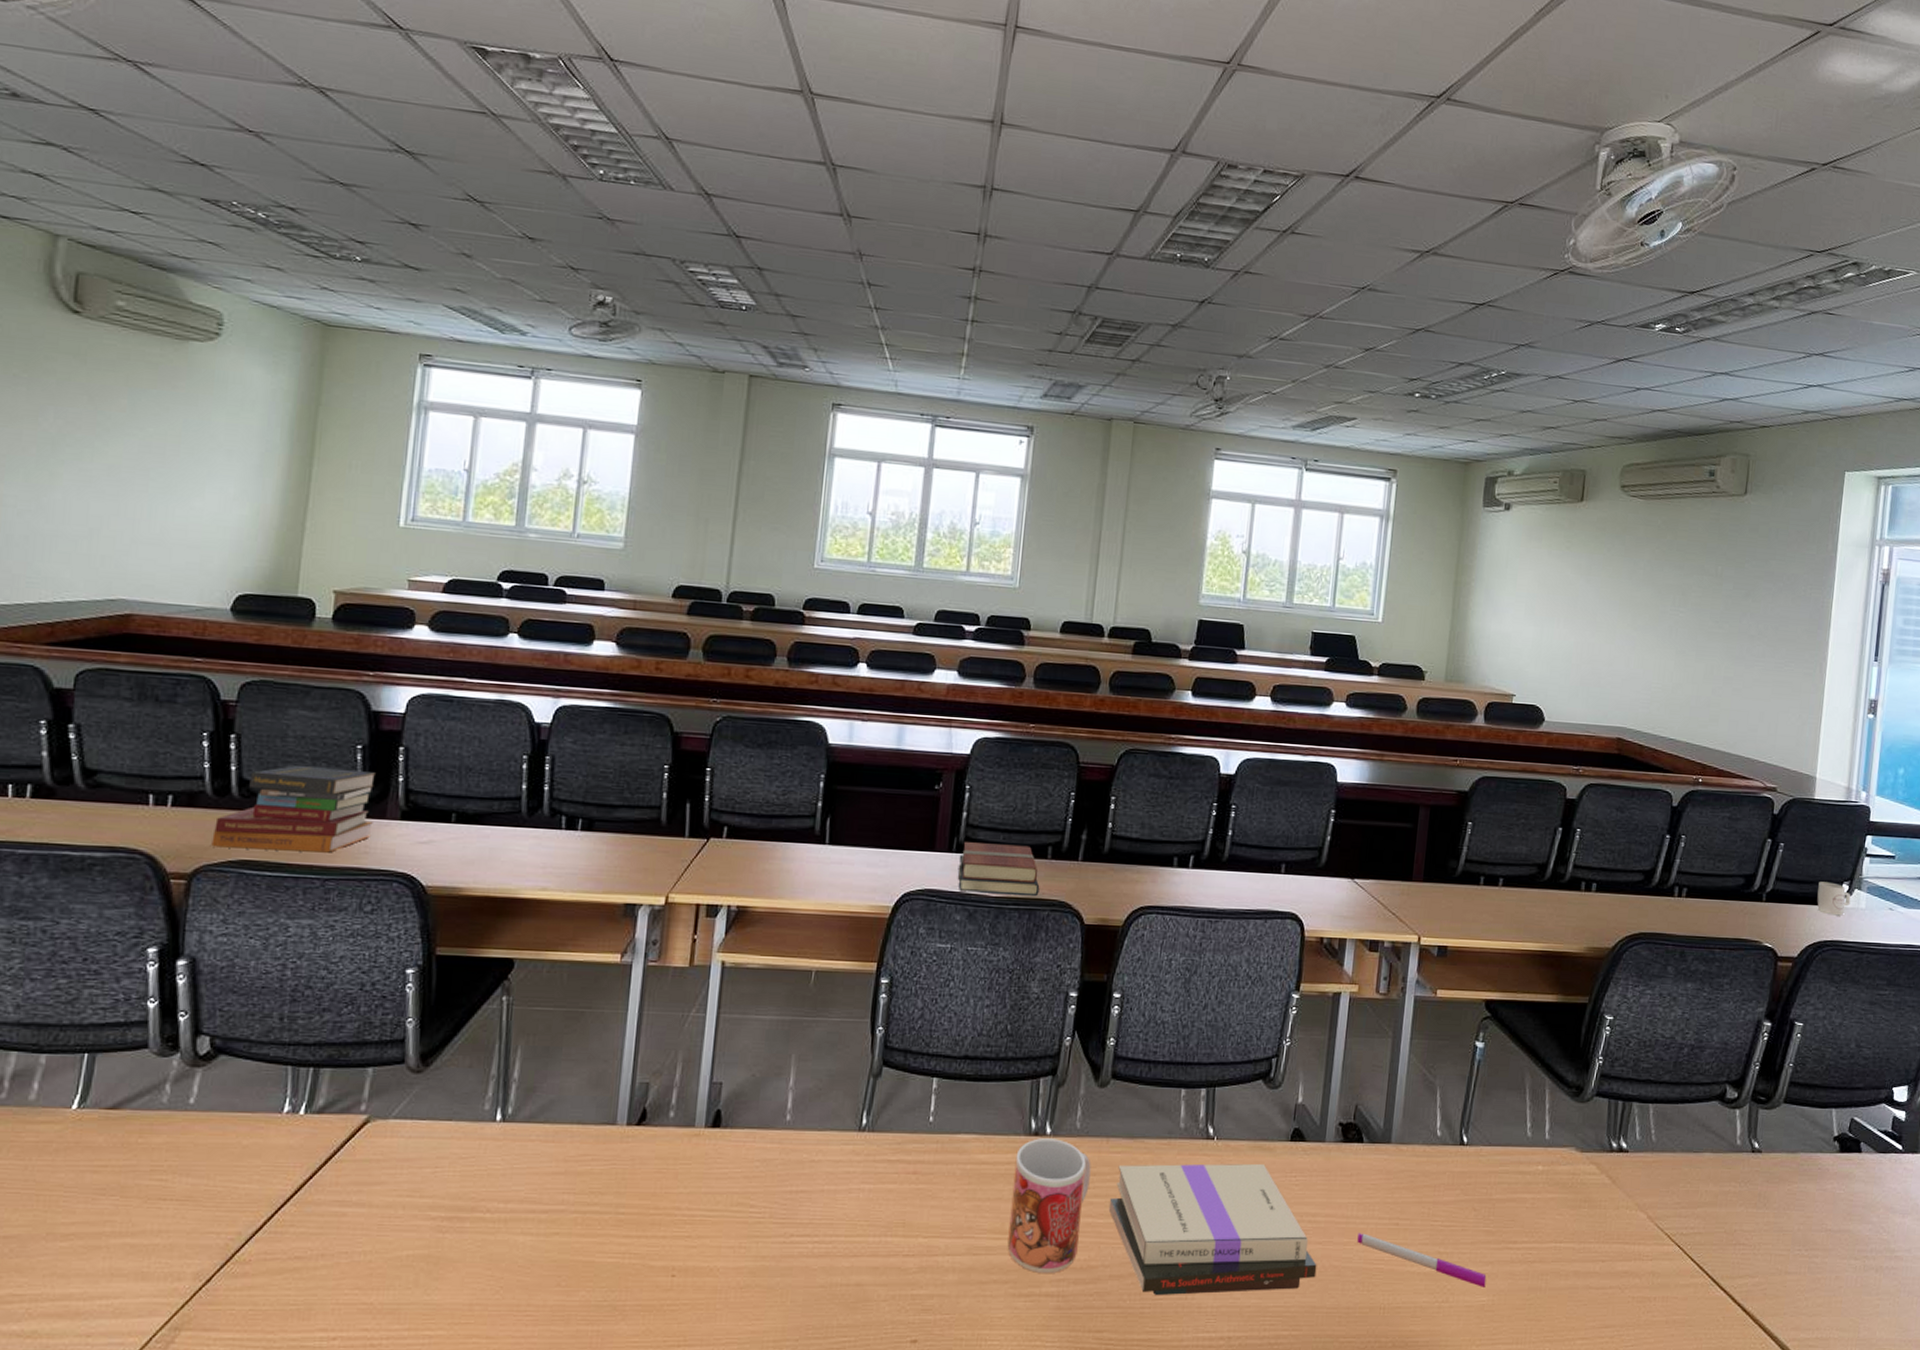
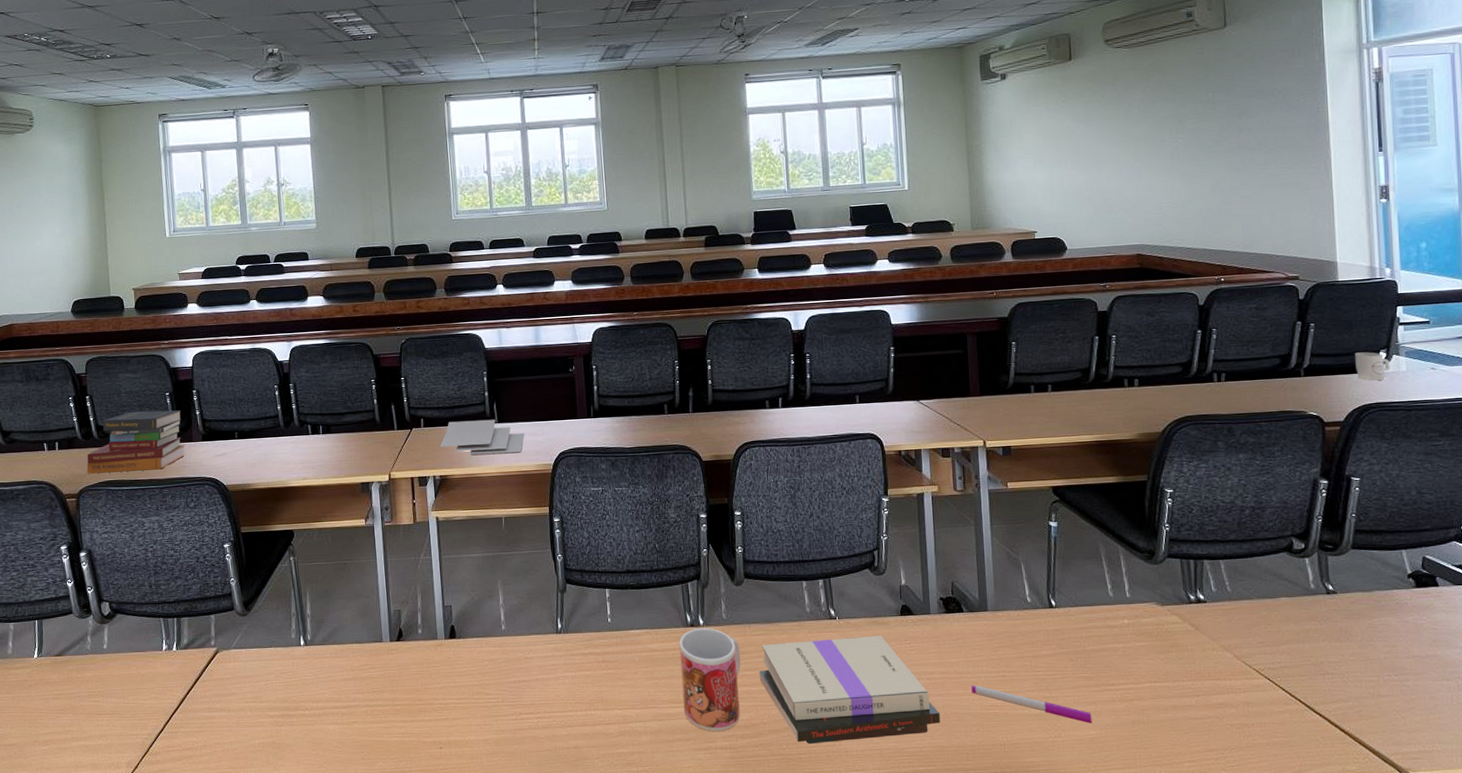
papers: none [743,835,862,886] -> present [439,419,525,455]
books: present [958,842,1040,896] -> none [596,406,663,447]

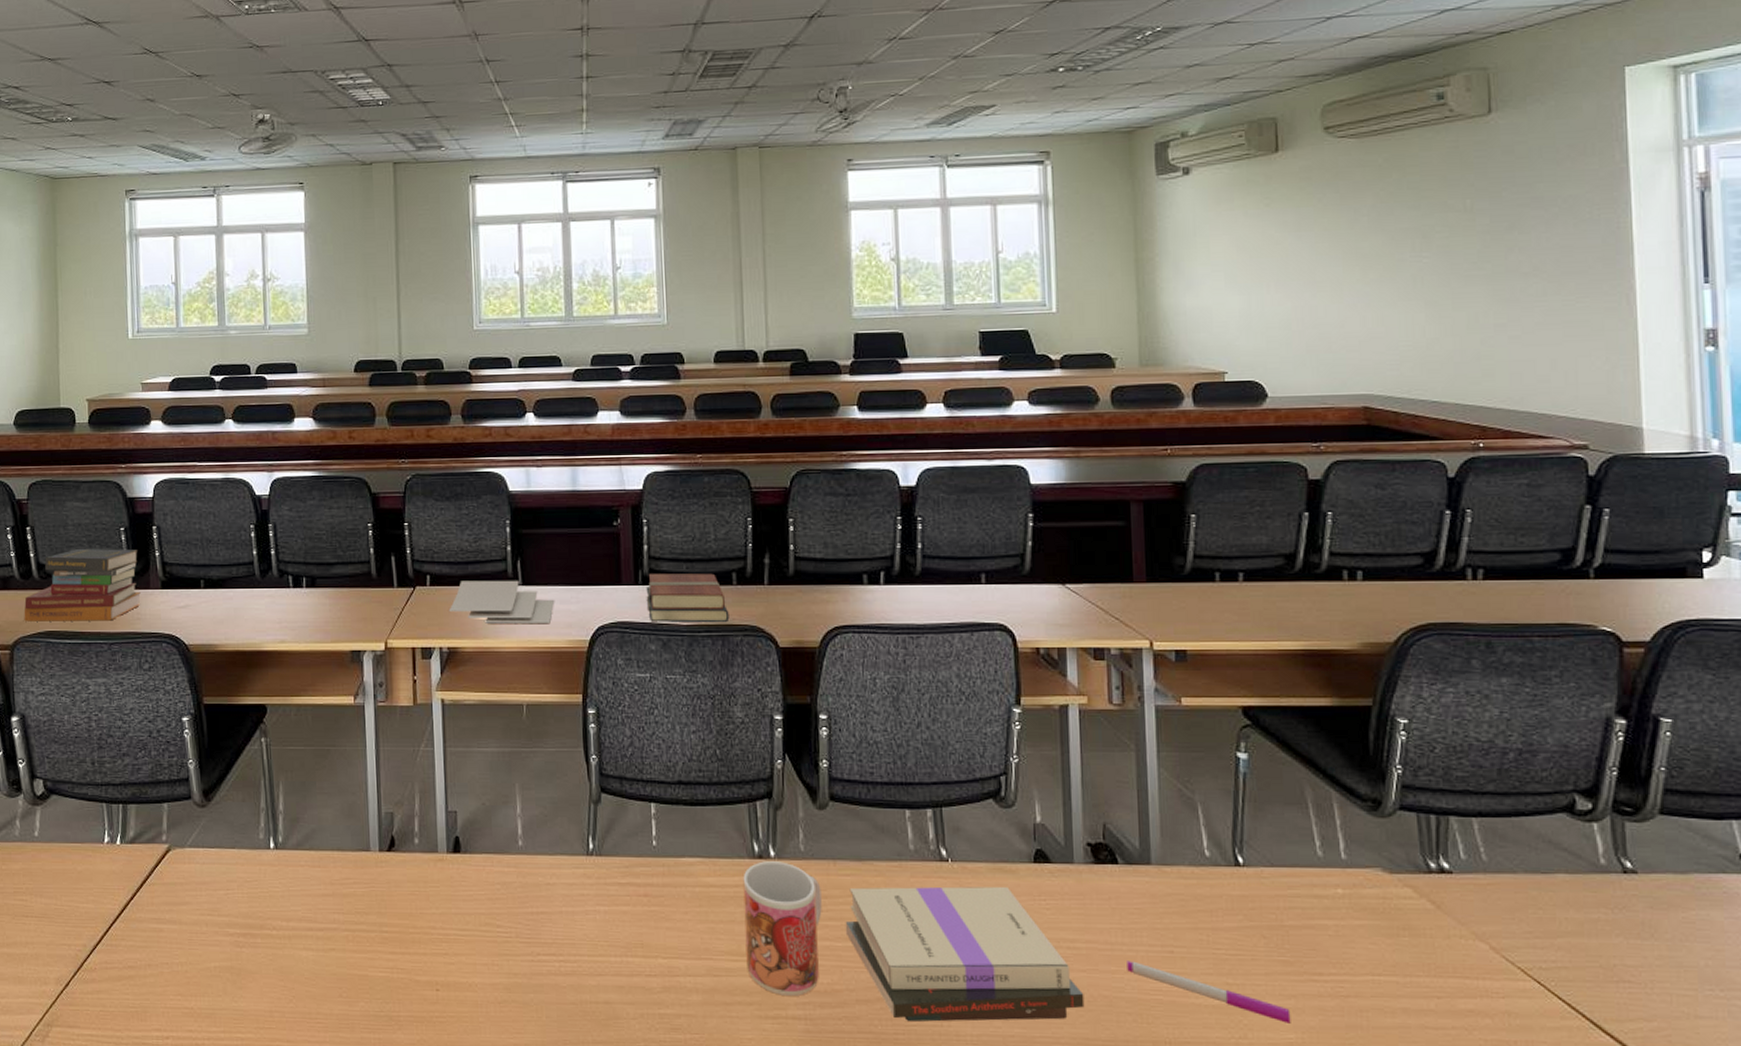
books: none [596,406,663,447] -> present [646,573,730,622]
mug: present [1355,352,1390,381] -> none [1667,550,1717,589]

